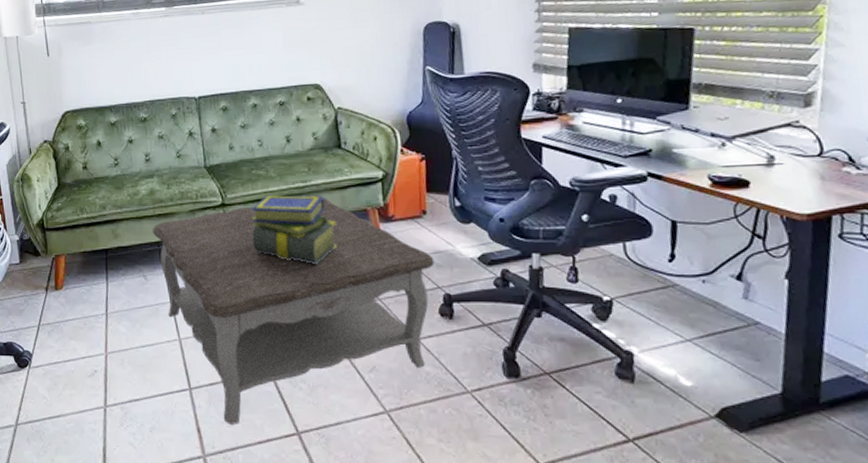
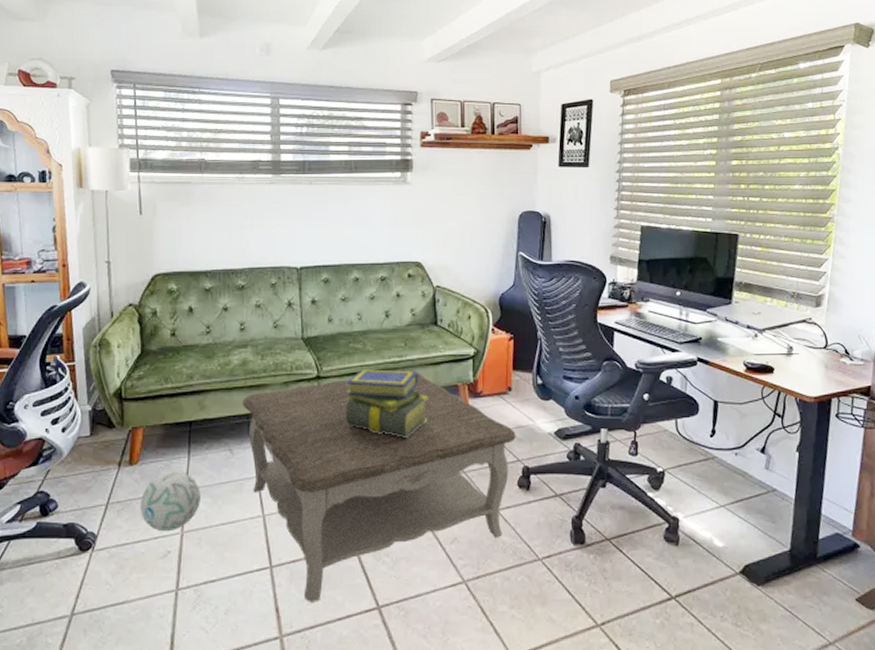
ball: none [67,296,121,352] -> present [140,471,201,532]

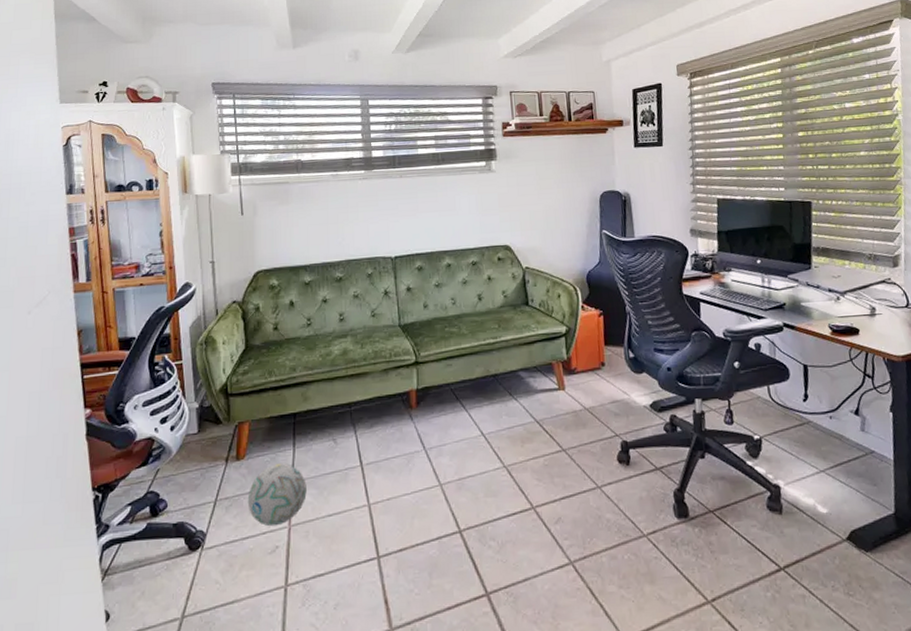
coffee table: present [243,370,516,602] -> none [344,351,613,592]
stack of books: present [346,368,428,439] -> none [444,351,525,419]

